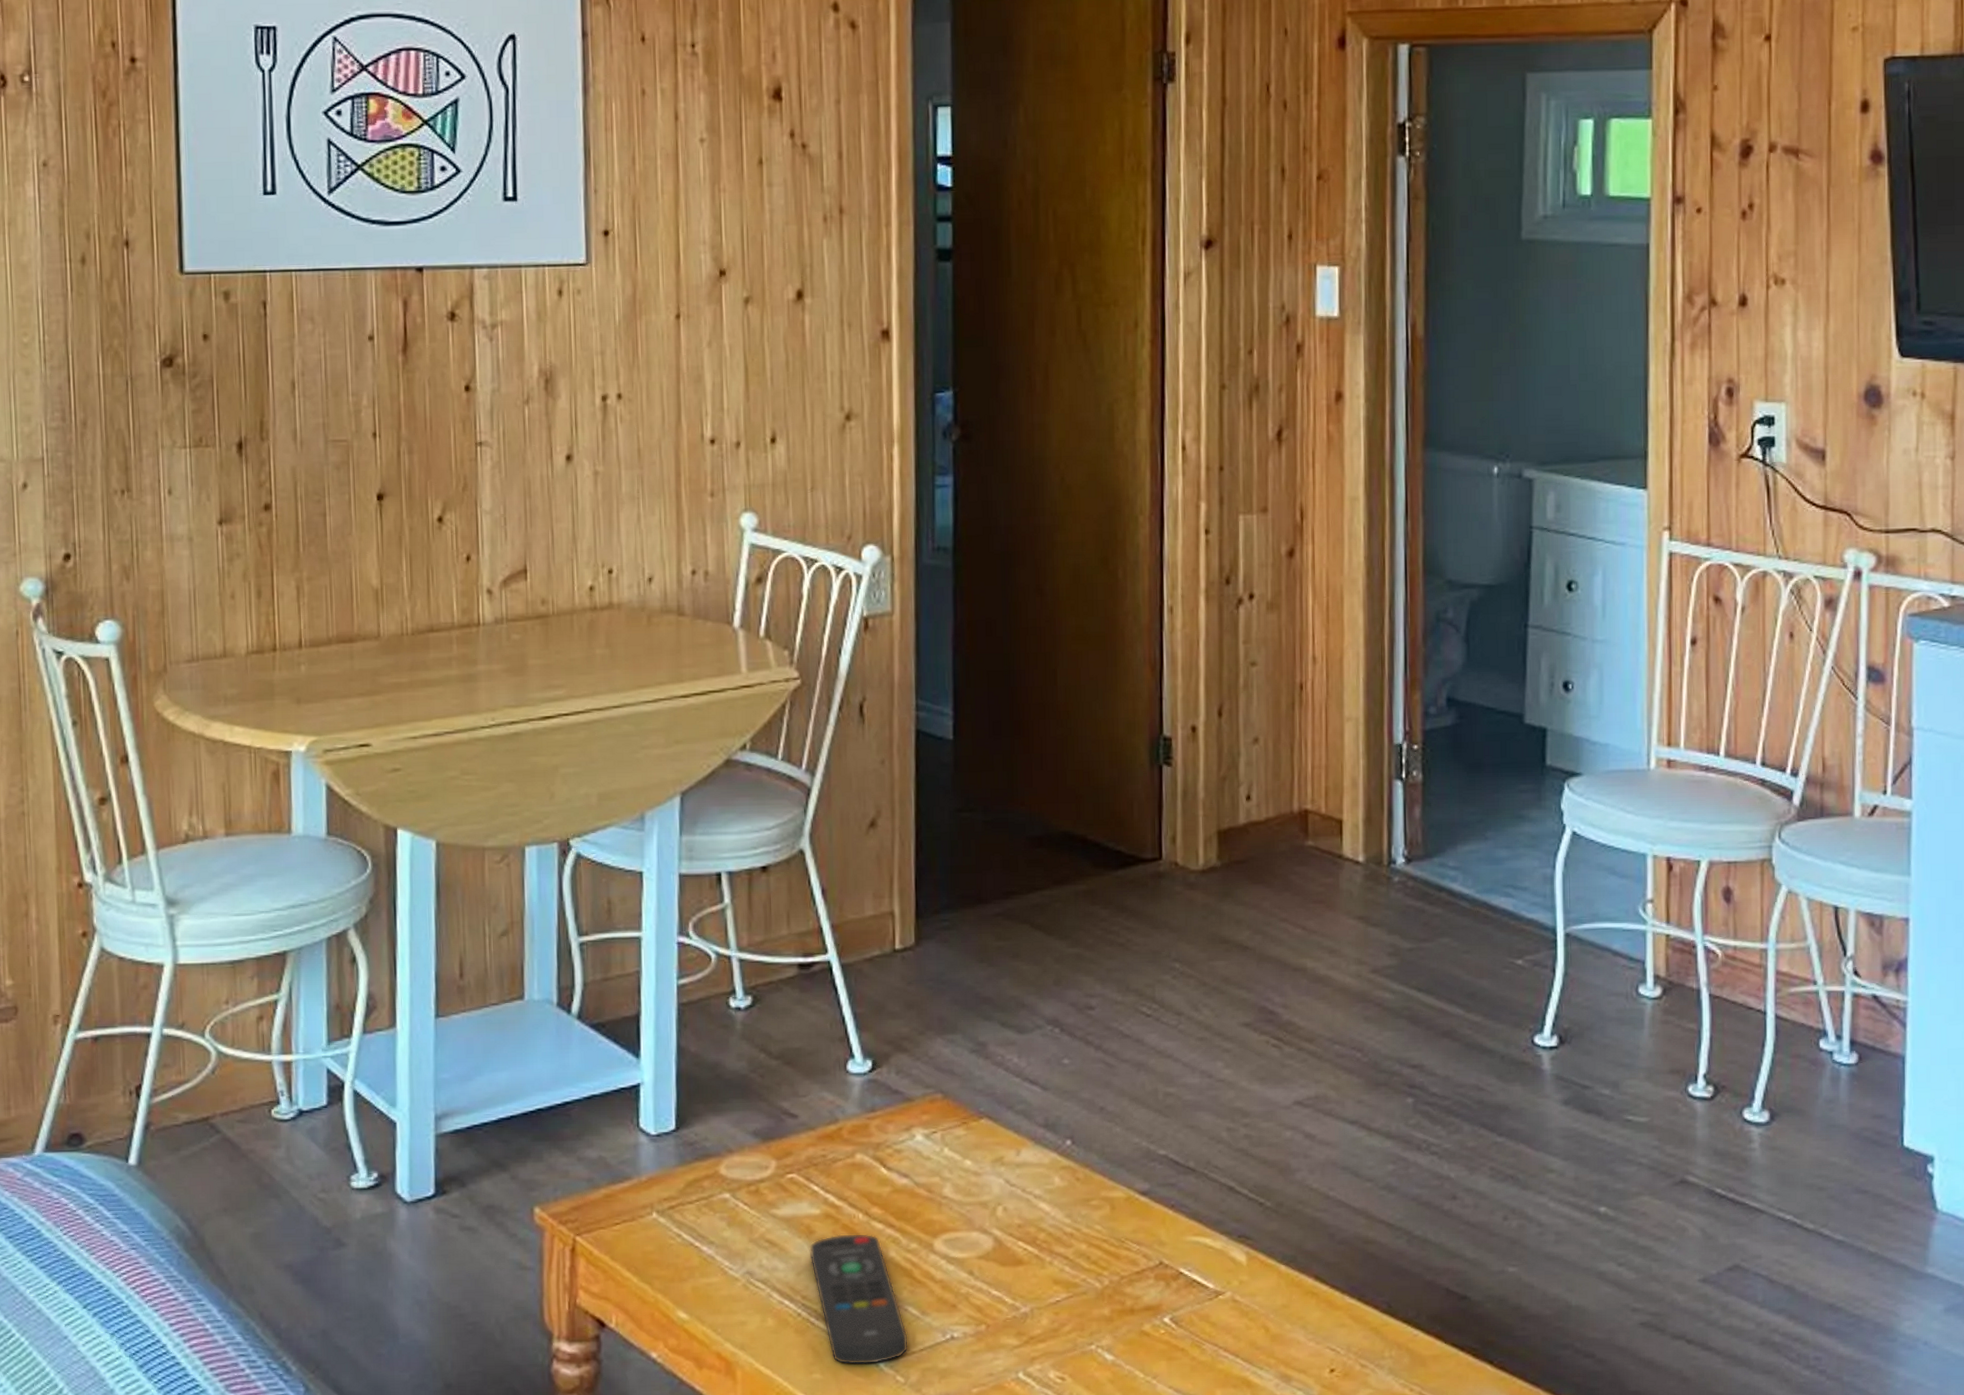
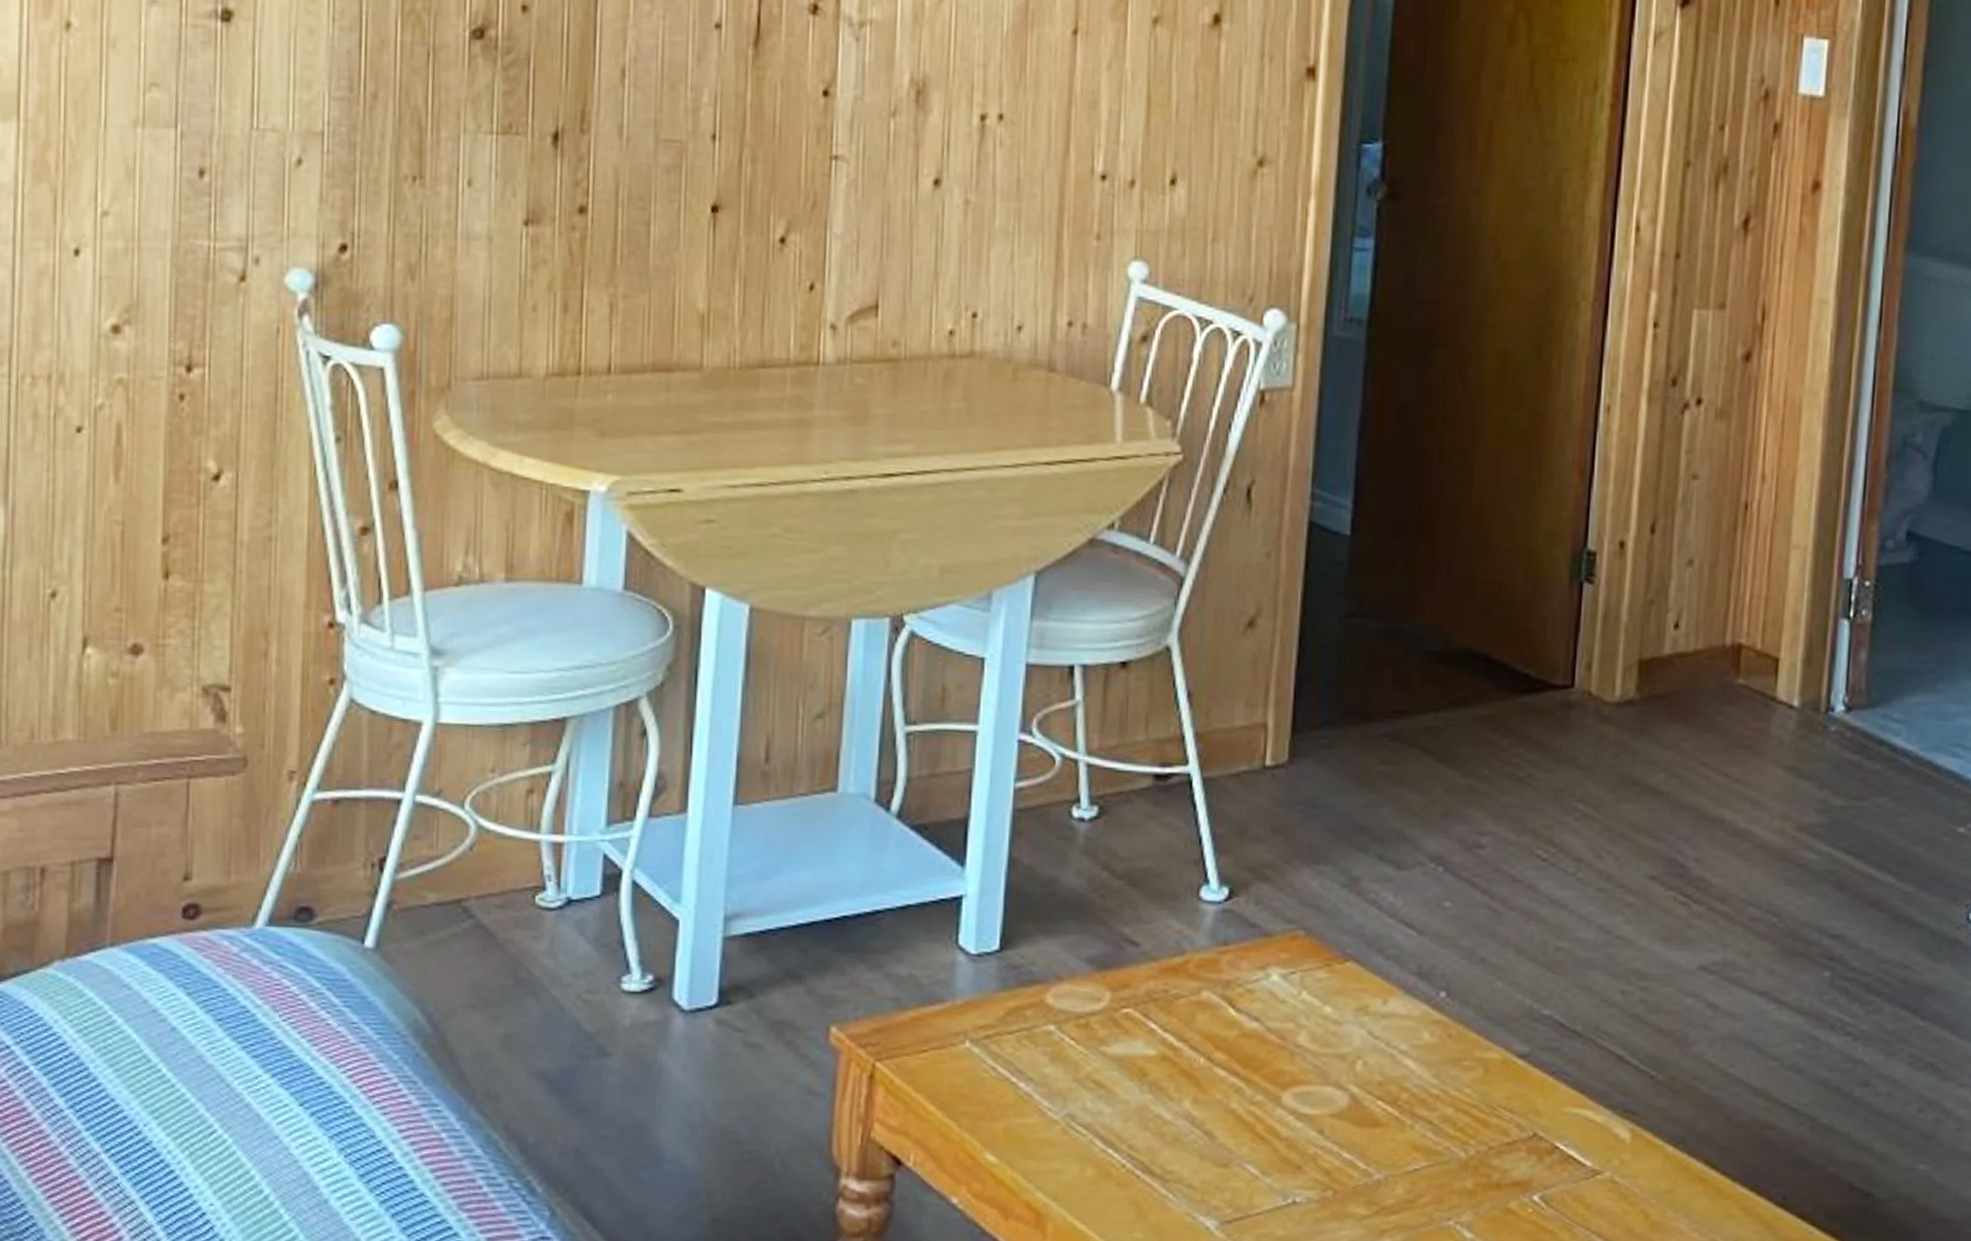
remote control: present [809,1233,909,1365] -> none [1140,1078,1245,1227]

